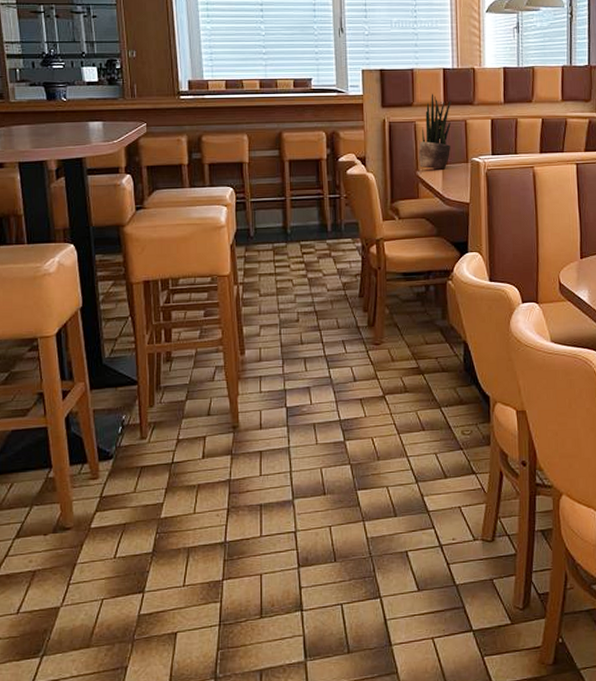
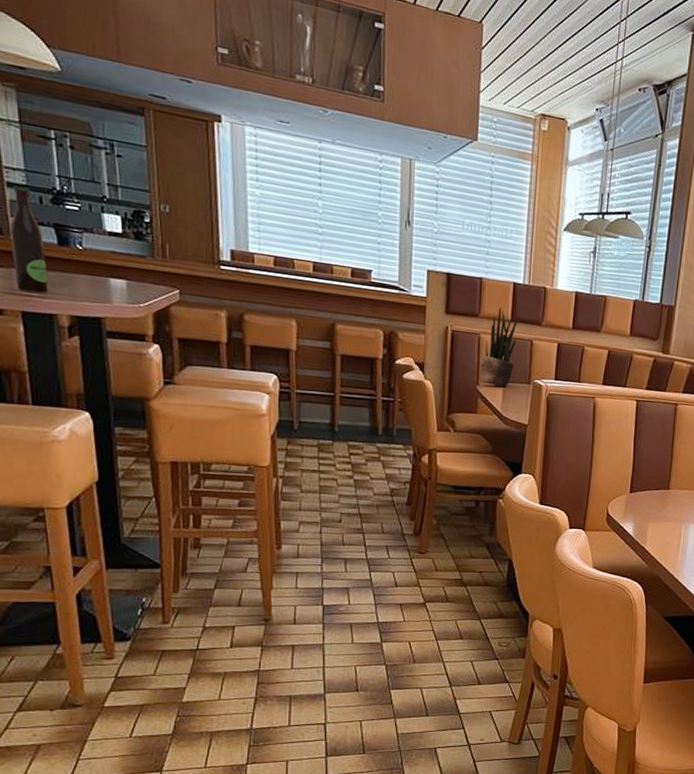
bottle: none [9,56,40,144] -> present [9,186,49,294]

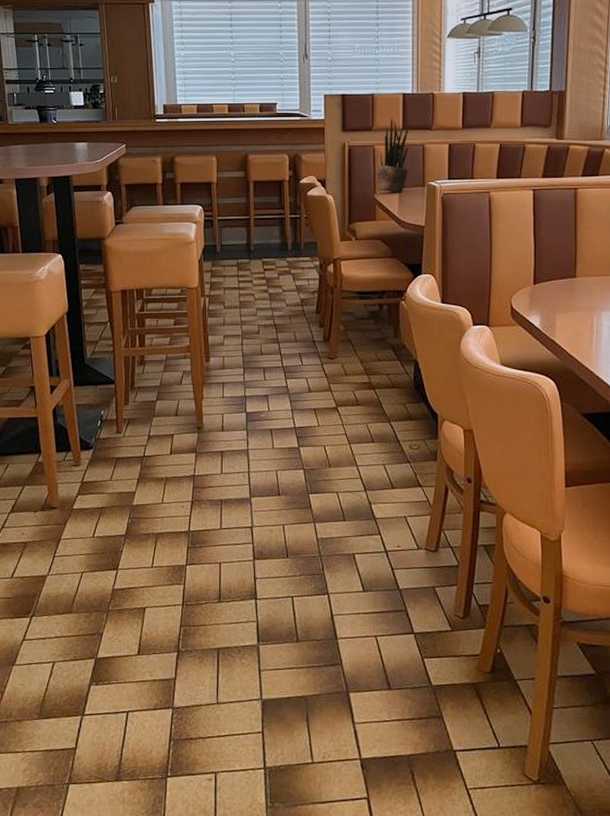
bottle: present [9,186,49,294] -> none [7,82,34,162]

